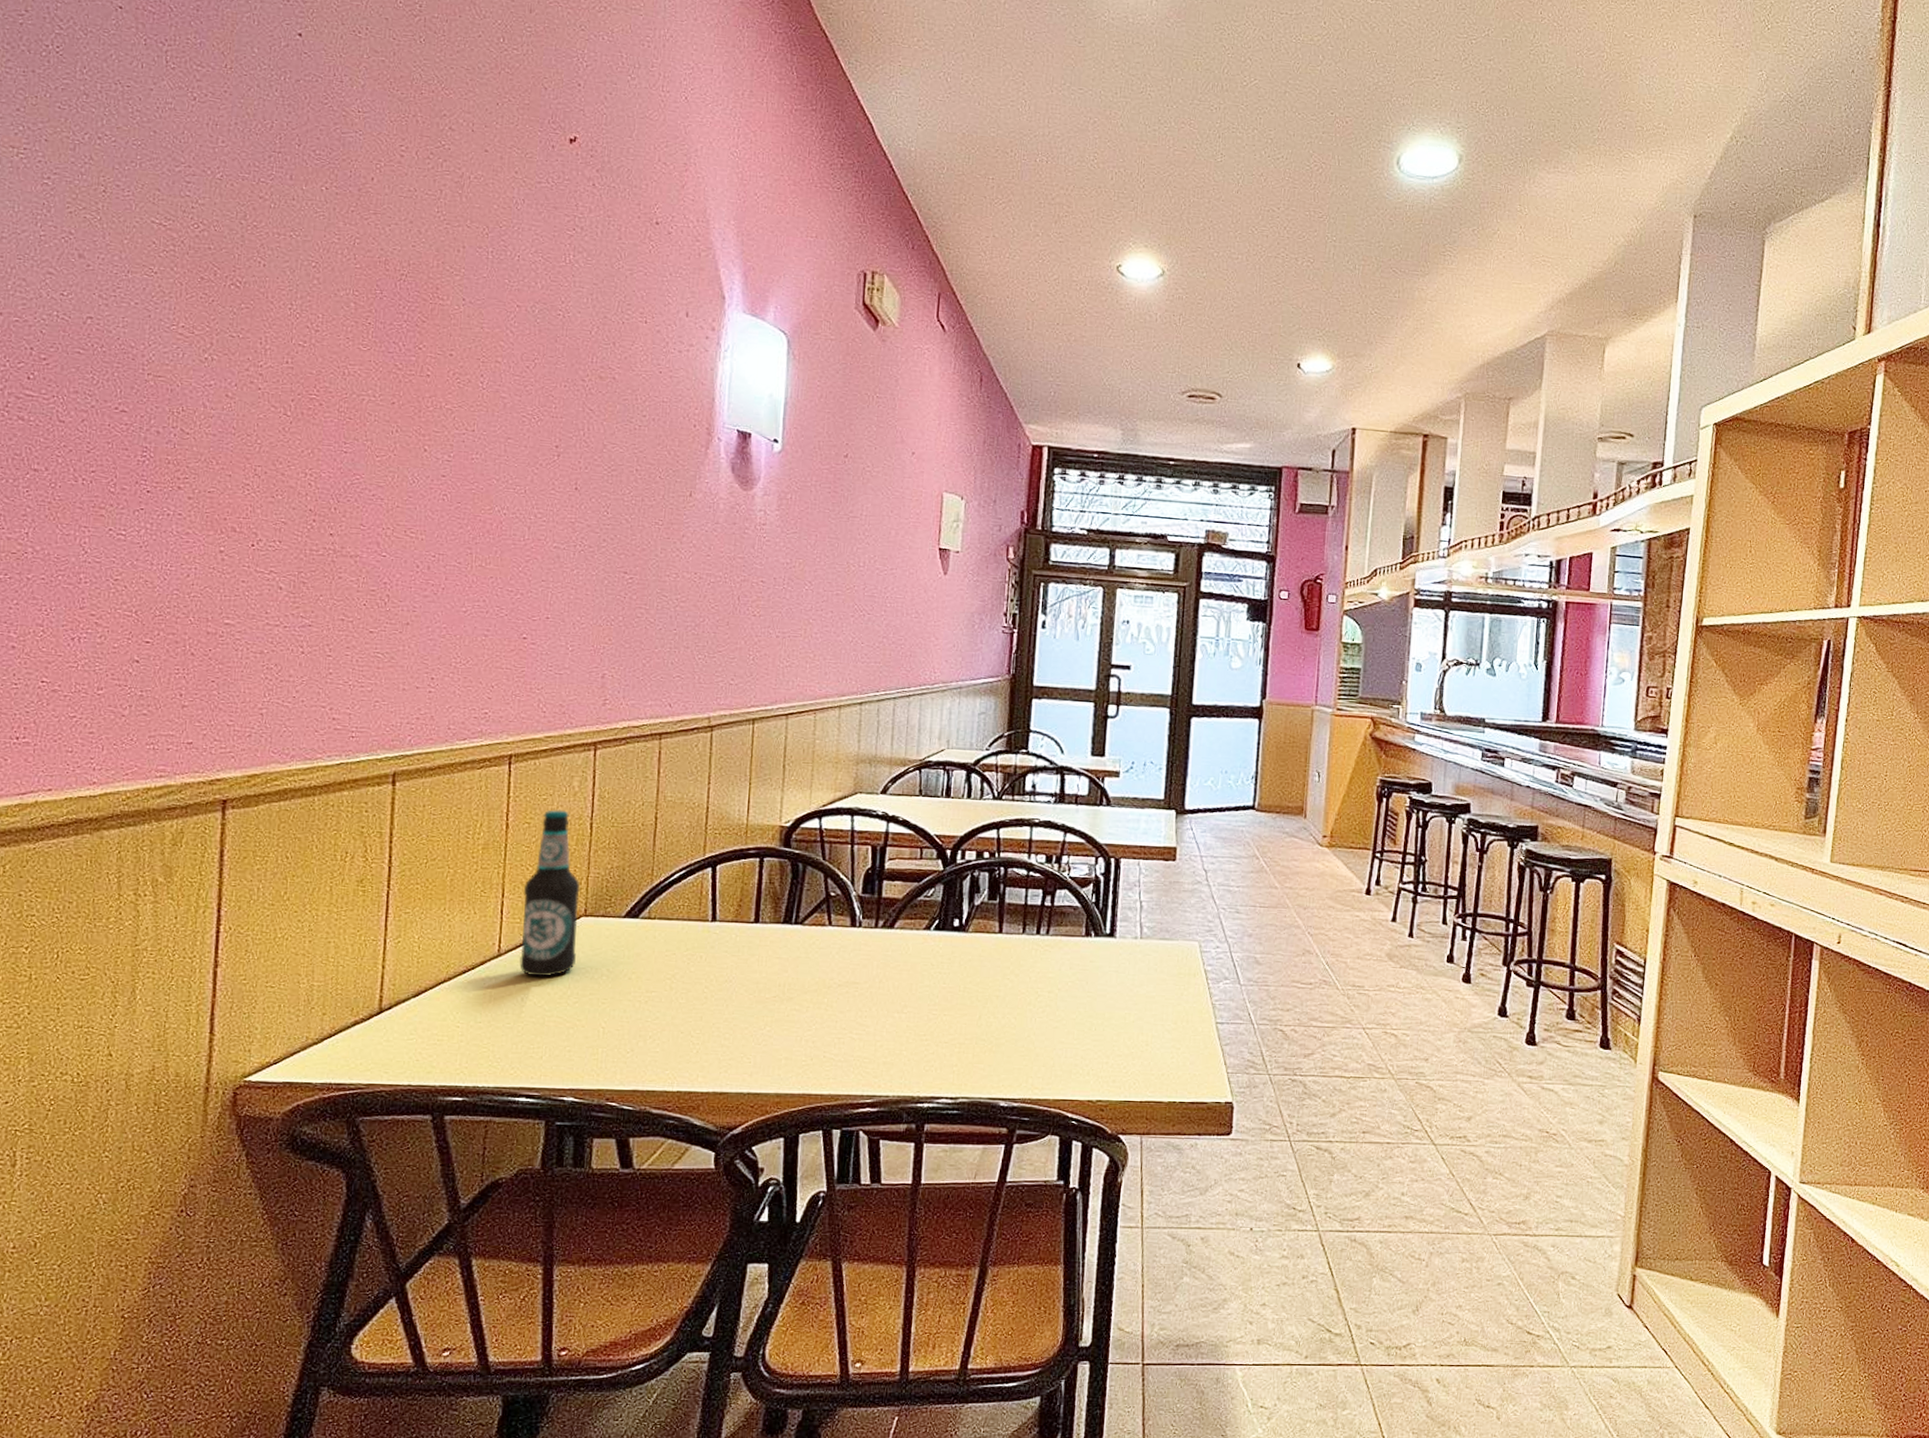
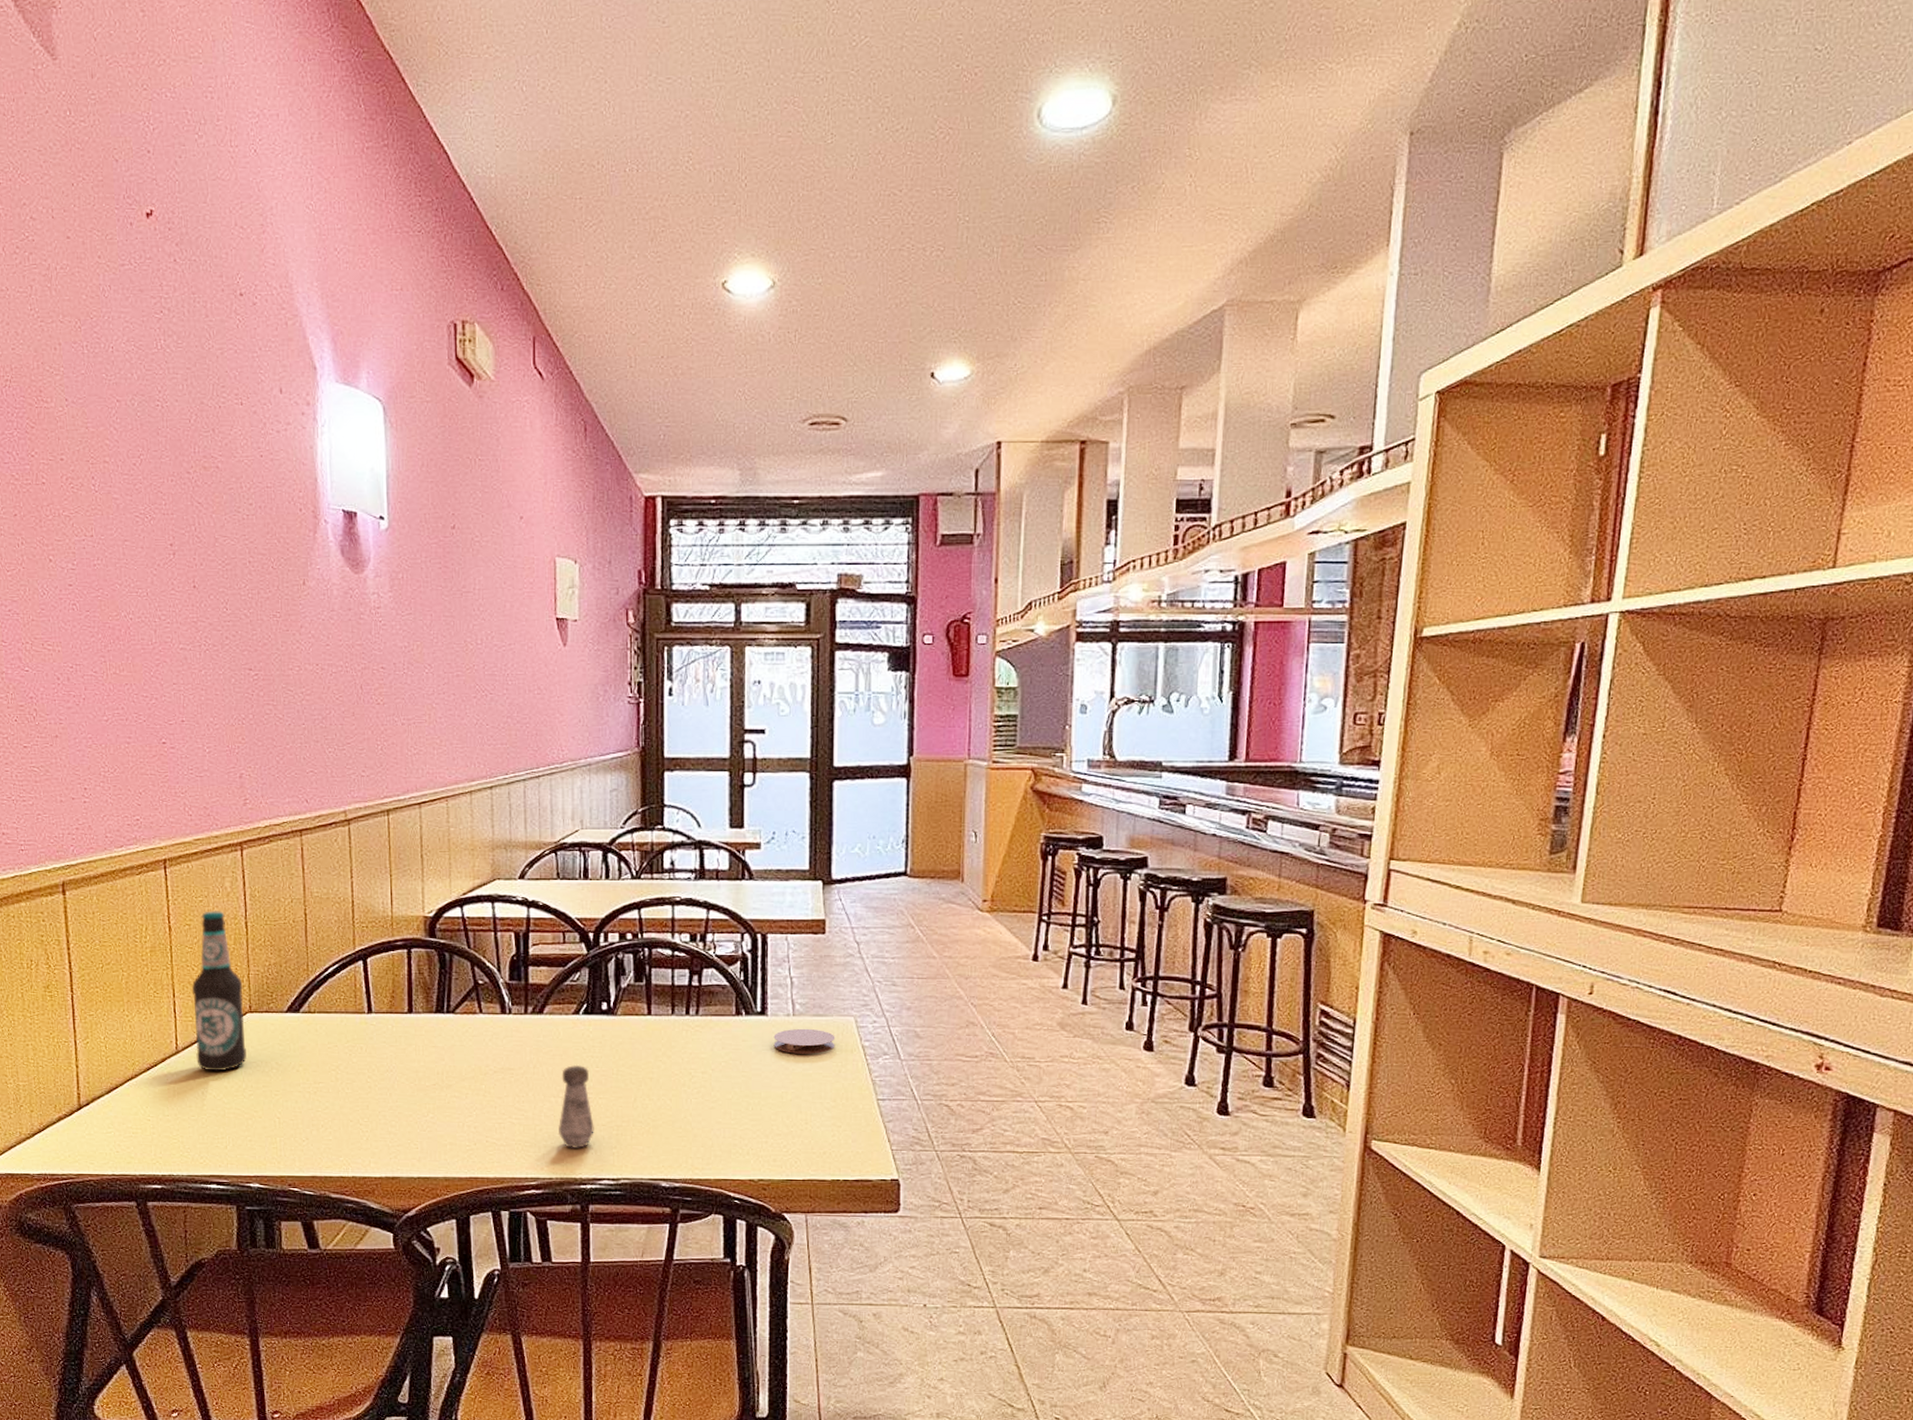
salt shaker: none [899,980,937,1066] -> present [559,1064,594,1148]
coaster: none [1120,951,1180,977] -> present [773,1028,835,1054]

